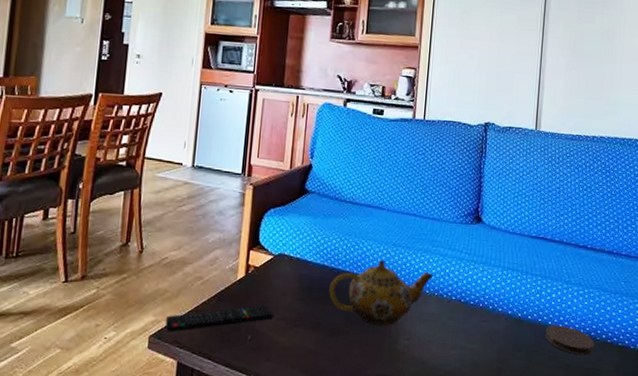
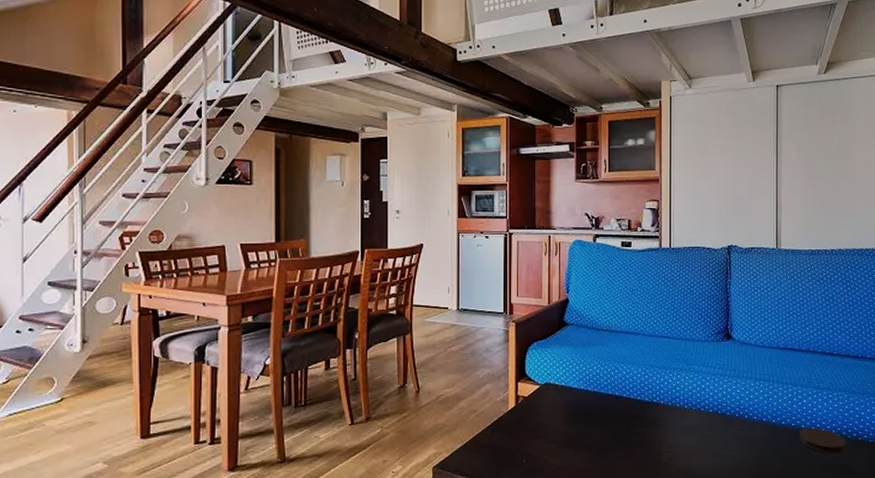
remote control: present [164,305,273,333] -> none [446,431,545,463]
teapot: present [329,259,434,326] -> none [594,380,691,442]

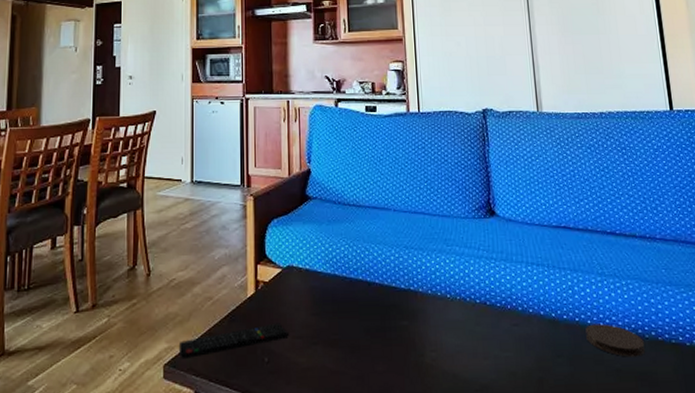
remote control: none [446,431,545,463] -> present [178,323,289,360]

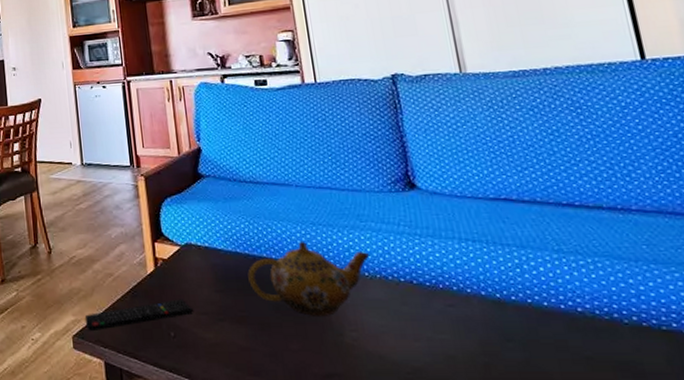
teapot: none [343,264,453,338] -> present [248,241,370,316]
coaster: present [585,324,645,357] -> none [541,306,625,344]

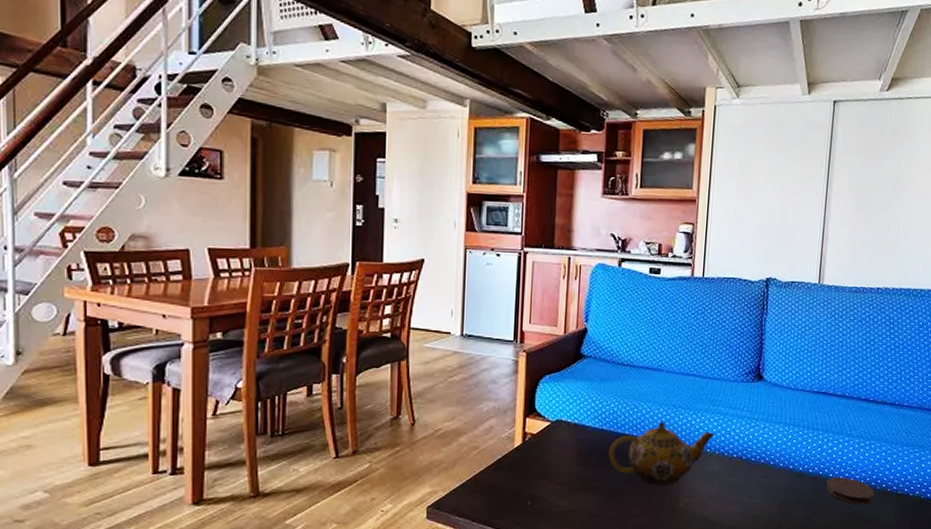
remote control: present [85,299,193,332] -> none [442,471,553,502]
coaster: none [541,306,625,344] -> present [826,477,875,505]

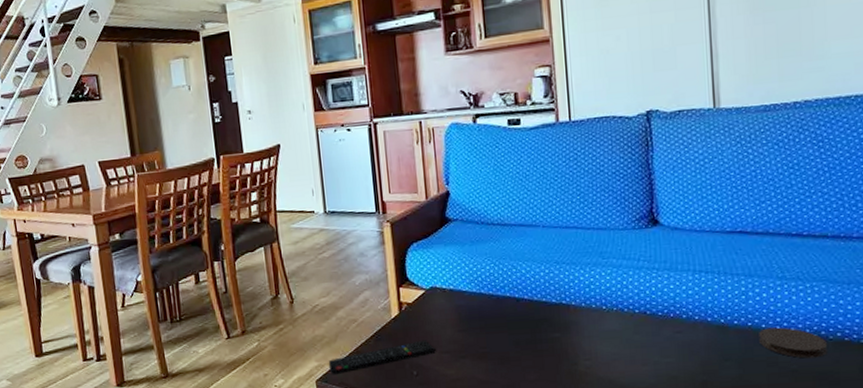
remote control: none [442,471,553,502] -> present [328,340,436,376]
teapot: present [609,421,715,486] -> none [491,279,609,349]

